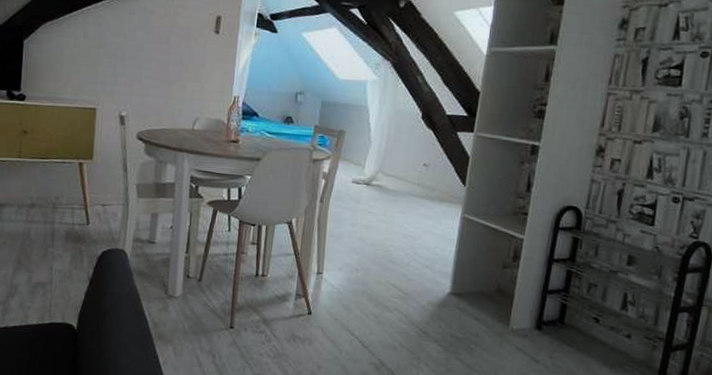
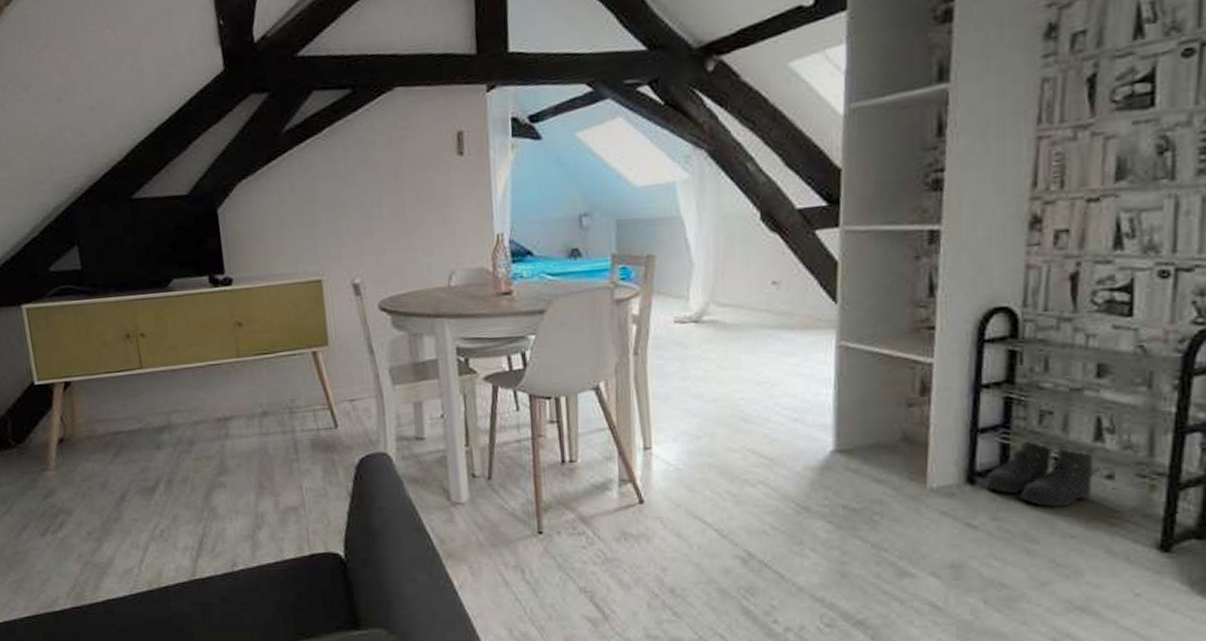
boots: none [548,303,620,355] -> present [985,441,1094,508]

